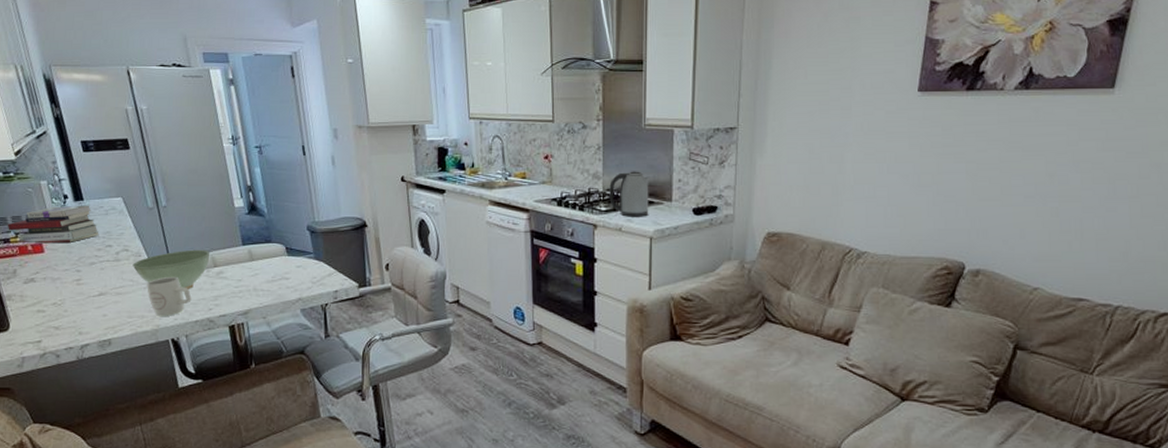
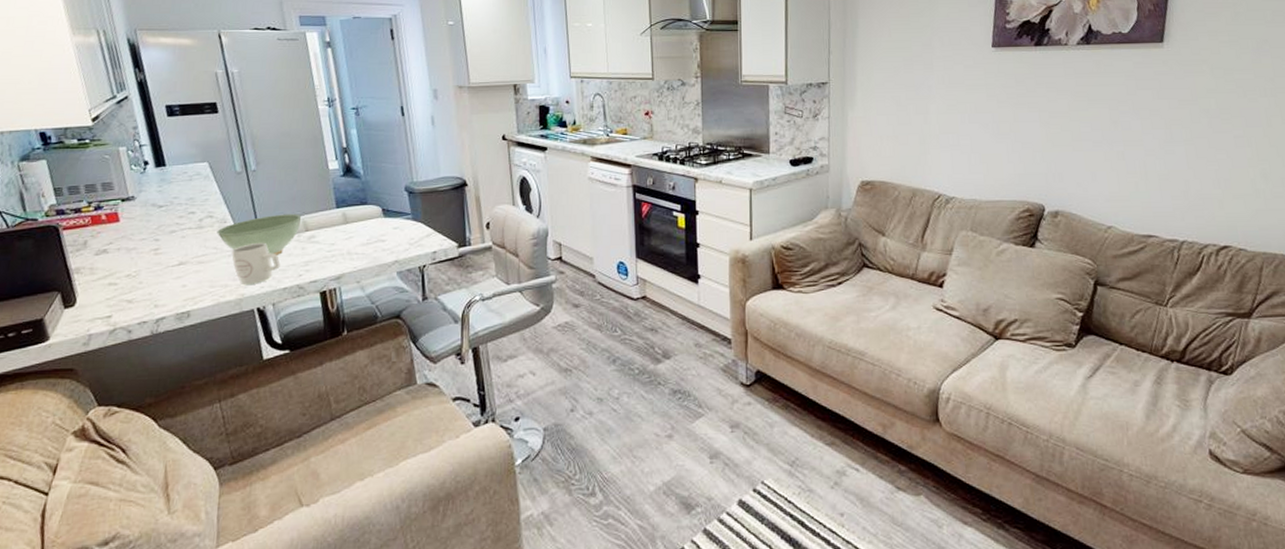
books: present [7,205,99,244] -> none [79,171,182,213]
kettle: present [609,171,649,217] -> none [709,125,748,170]

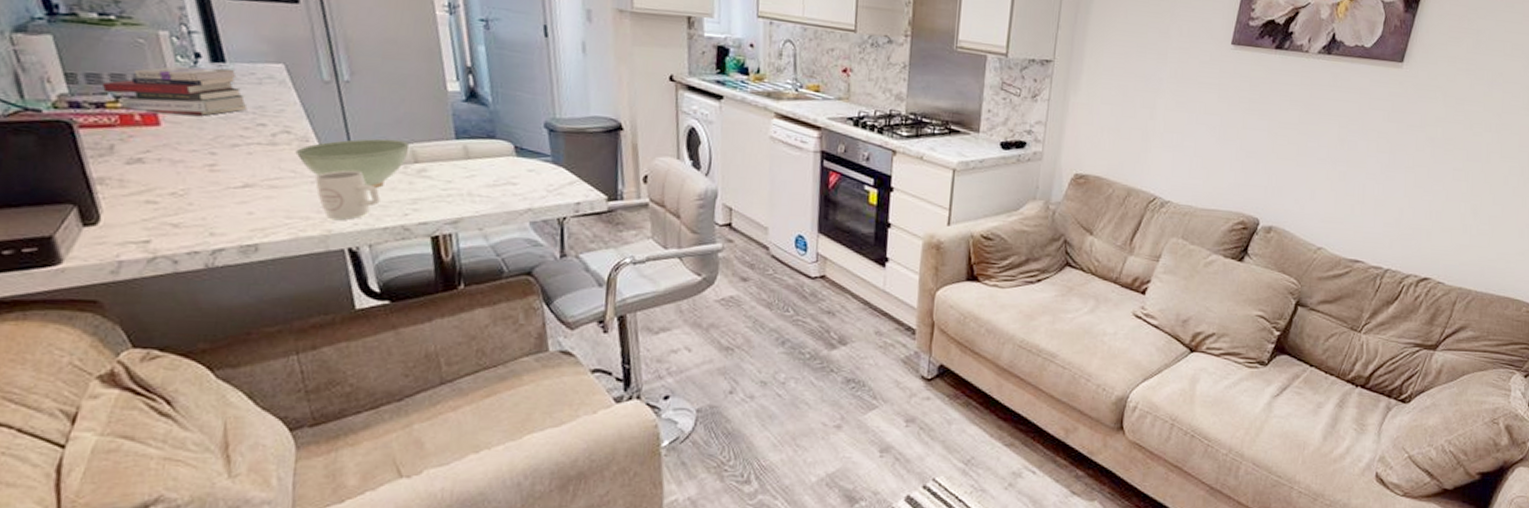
books: none [79,171,182,213] -> present [101,66,248,116]

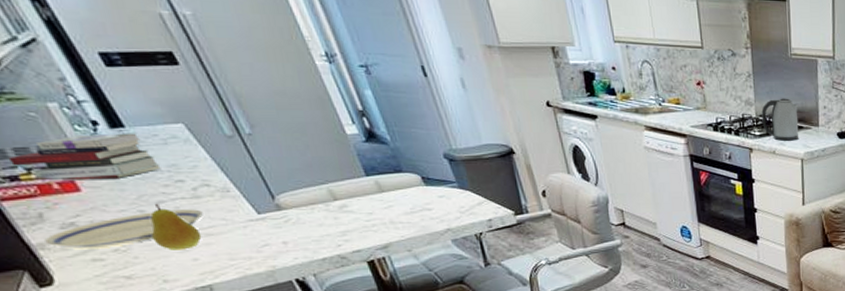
plate: none [106,155,274,190] -> present [44,209,203,250]
fruit: none [214,146,266,201] -> present [150,203,202,250]
bowl: present [295,138,410,188] -> none [220,182,326,226]
mug: present [315,170,381,221] -> none [246,212,312,258]
kettle: none [912,95,957,147] -> present [761,98,799,141]

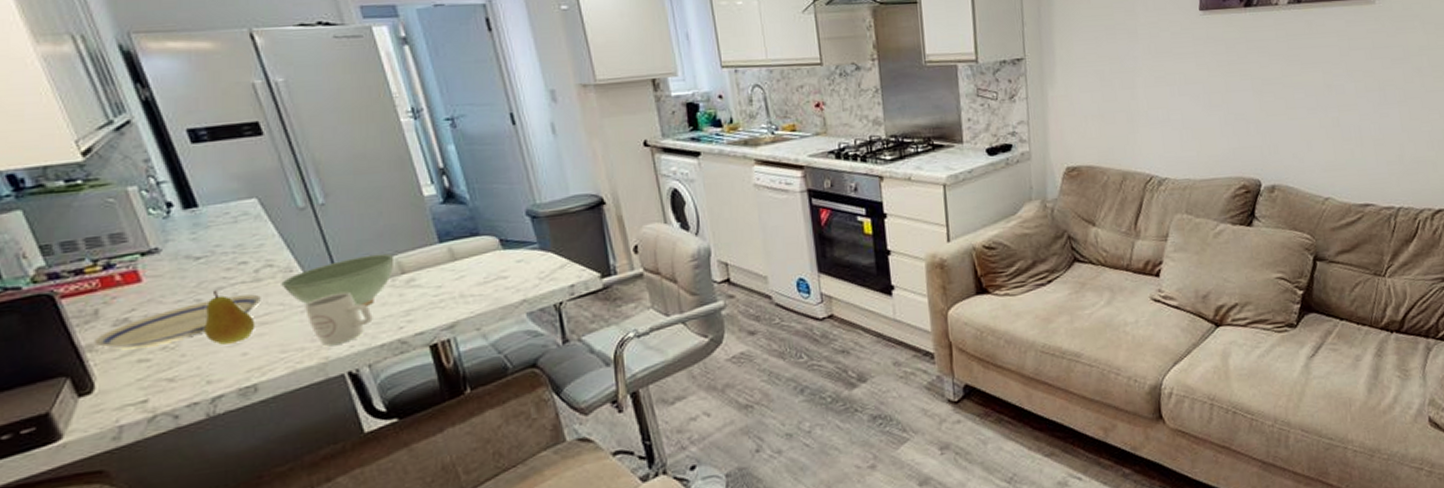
books: present [7,133,161,181] -> none [78,212,227,273]
bowl: none [220,182,326,226] -> present [281,253,395,307]
mug: none [246,212,312,258] -> present [305,291,373,347]
kettle: present [761,98,799,141] -> none [892,113,939,165]

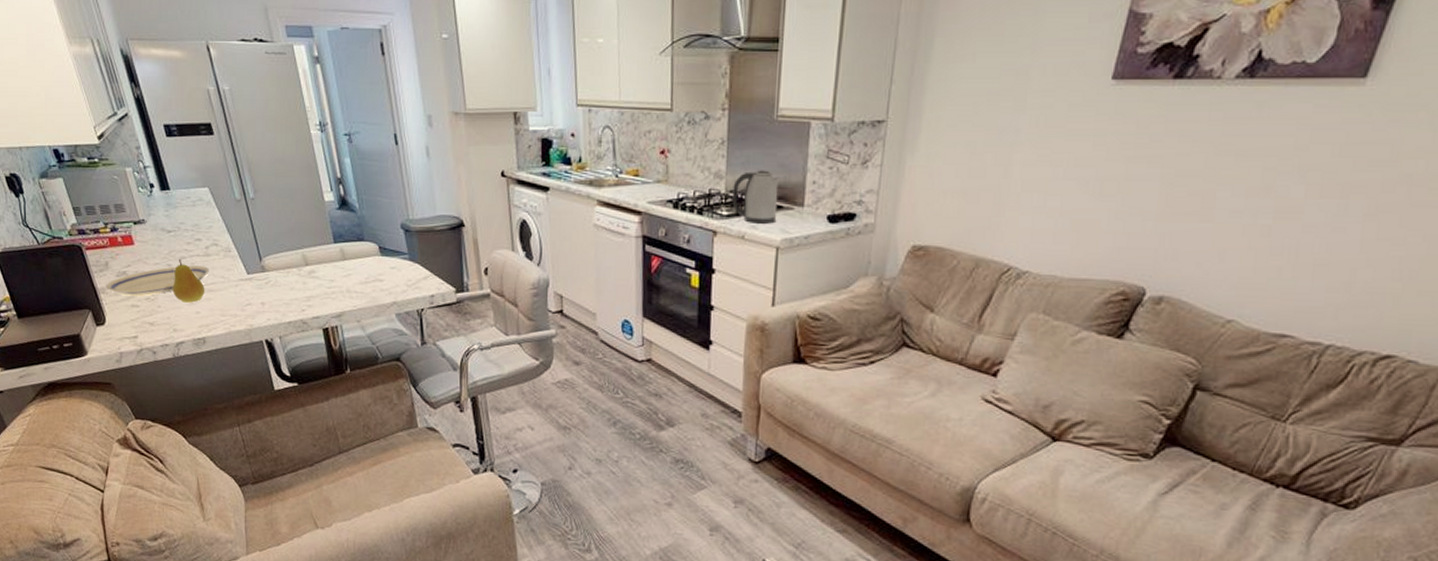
bowl: present [281,253,395,307] -> none [223,246,301,288]
mug: present [305,291,373,347] -> none [238,274,284,317]
kettle: none [892,113,939,165] -> present [732,170,779,224]

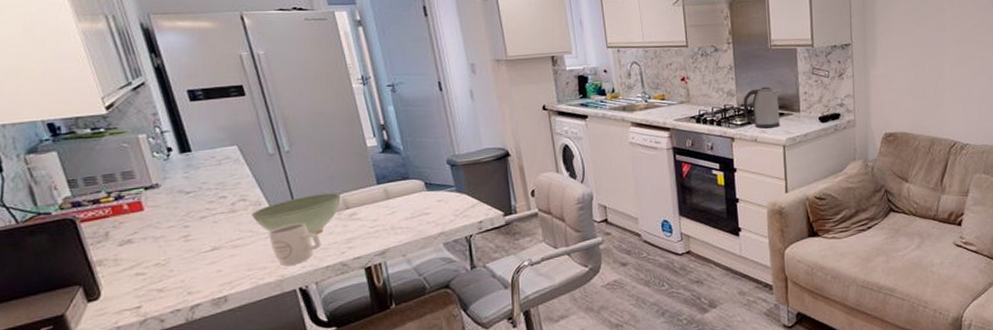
plate: present [106,265,209,296] -> none [103,222,235,265]
fruit: present [173,258,205,303] -> none [189,218,229,263]
bowl: none [223,246,301,288] -> present [251,192,341,235]
mug: none [238,274,284,317] -> present [269,222,322,267]

